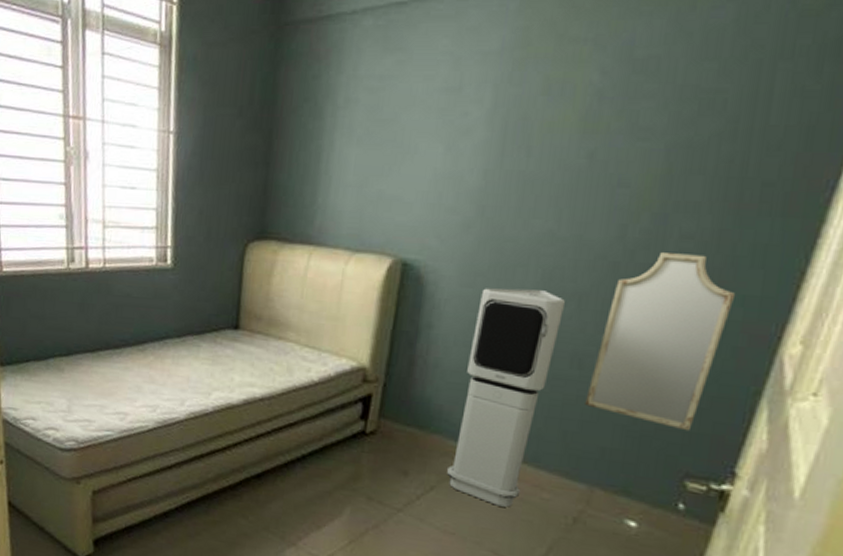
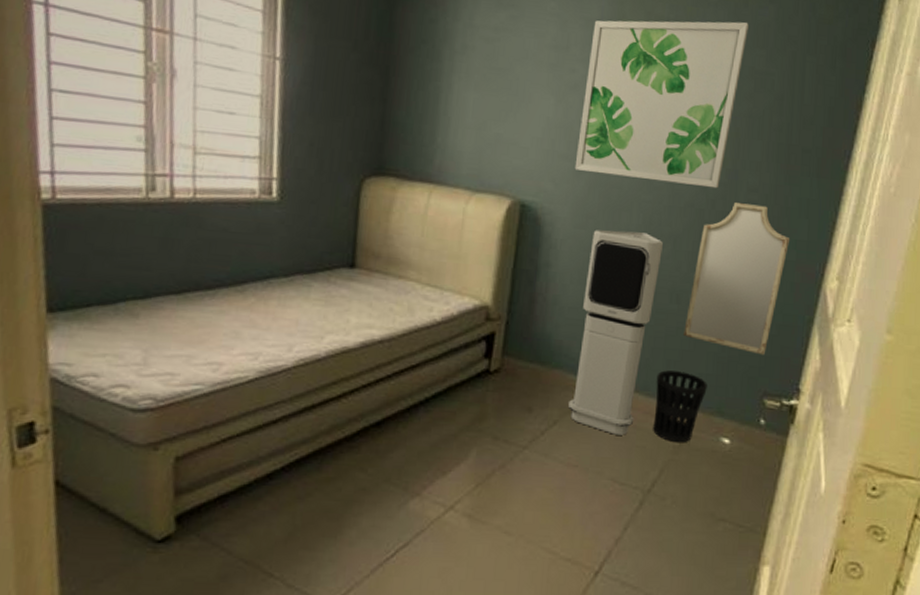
wall art: none [463,29,695,237] -> present [574,20,749,189]
wastebasket: none [542,441,612,522] -> present [653,370,707,443]

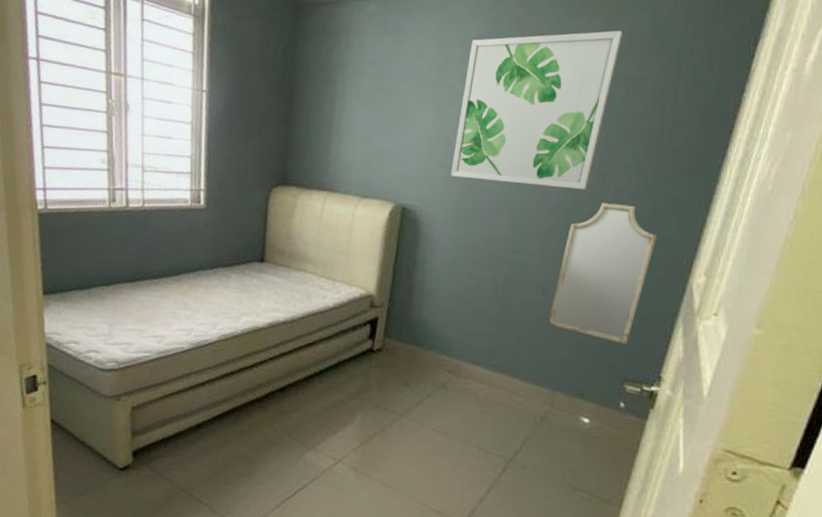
air purifier: present [568,230,663,435] -> none [440,229,531,410]
wastebasket: present [653,370,707,443] -> none [516,355,569,420]

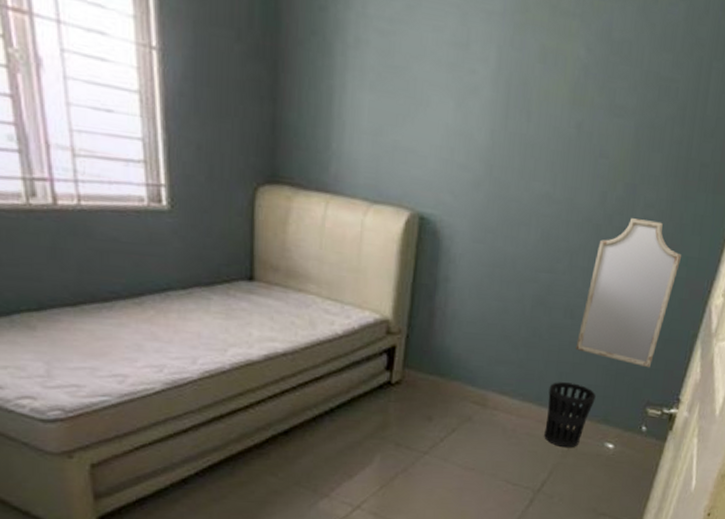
wall art: present [450,30,623,190] -> none [474,13,657,204]
wastebasket: none [516,355,569,420] -> present [544,382,596,448]

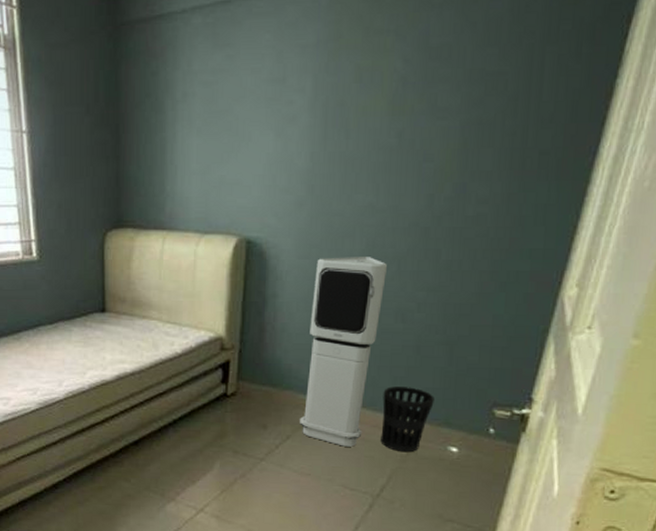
air purifier: none [466,244,560,441] -> present [300,257,387,447]
home mirror: present [576,218,682,368] -> none [409,217,524,368]

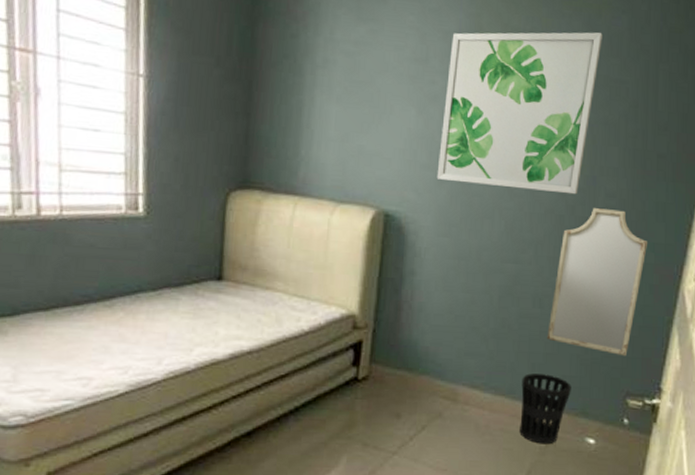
wall art: none [296,19,479,205] -> present [436,32,603,195]
air purifier: present [300,257,387,447] -> none [436,237,525,438]
home mirror: none [409,217,524,368] -> present [547,208,648,357]

